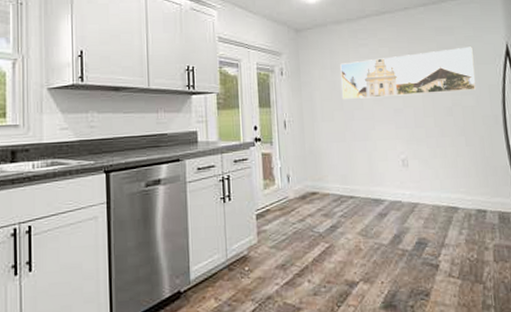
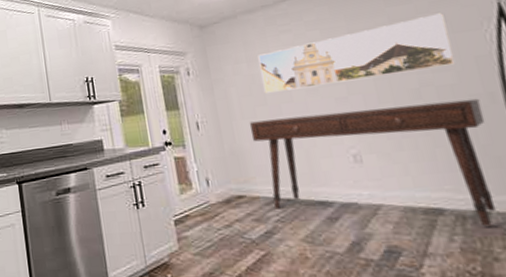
desk: none [327,119,490,222] -> present [249,98,497,227]

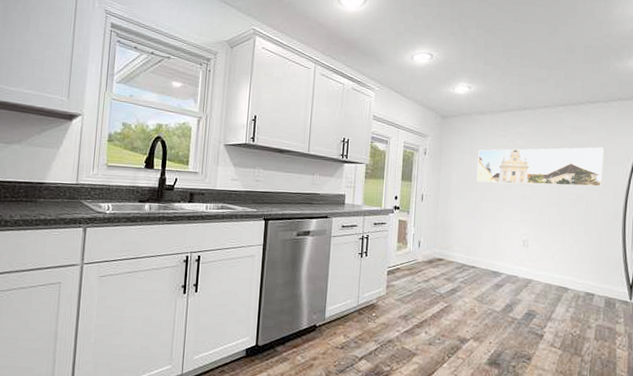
desk: present [249,98,497,227] -> none [459,202,609,304]

